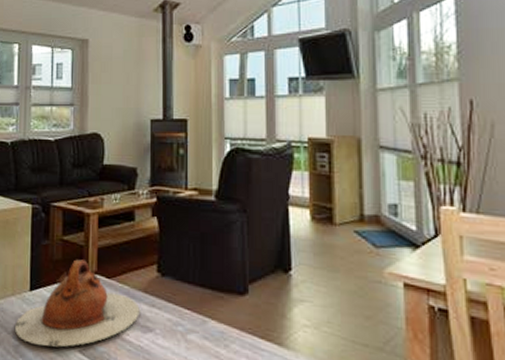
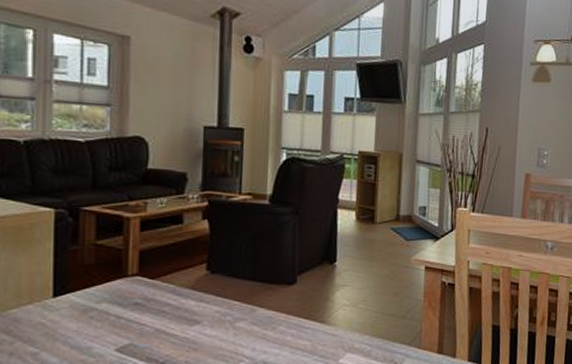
teapot: present [15,259,140,347] -> none [34,263,187,351]

